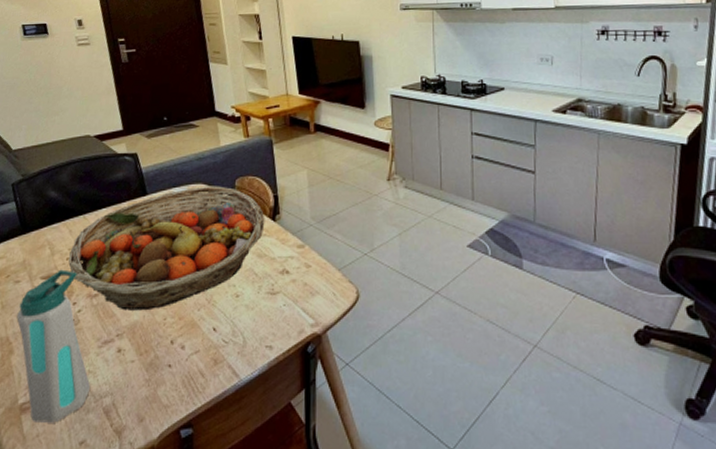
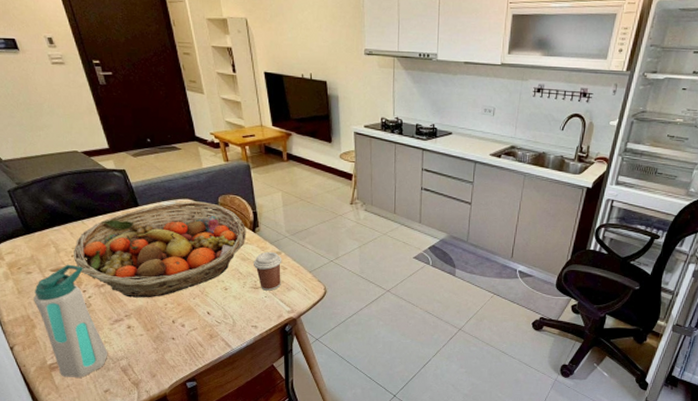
coffee cup: none [272,244,306,297] -> present [254,251,282,291]

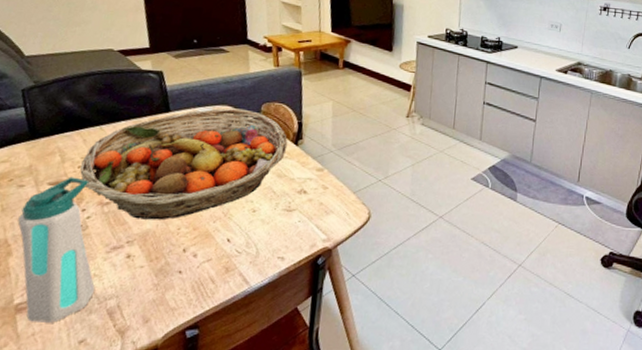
coffee cup: present [254,251,282,291] -> none [290,167,324,214]

